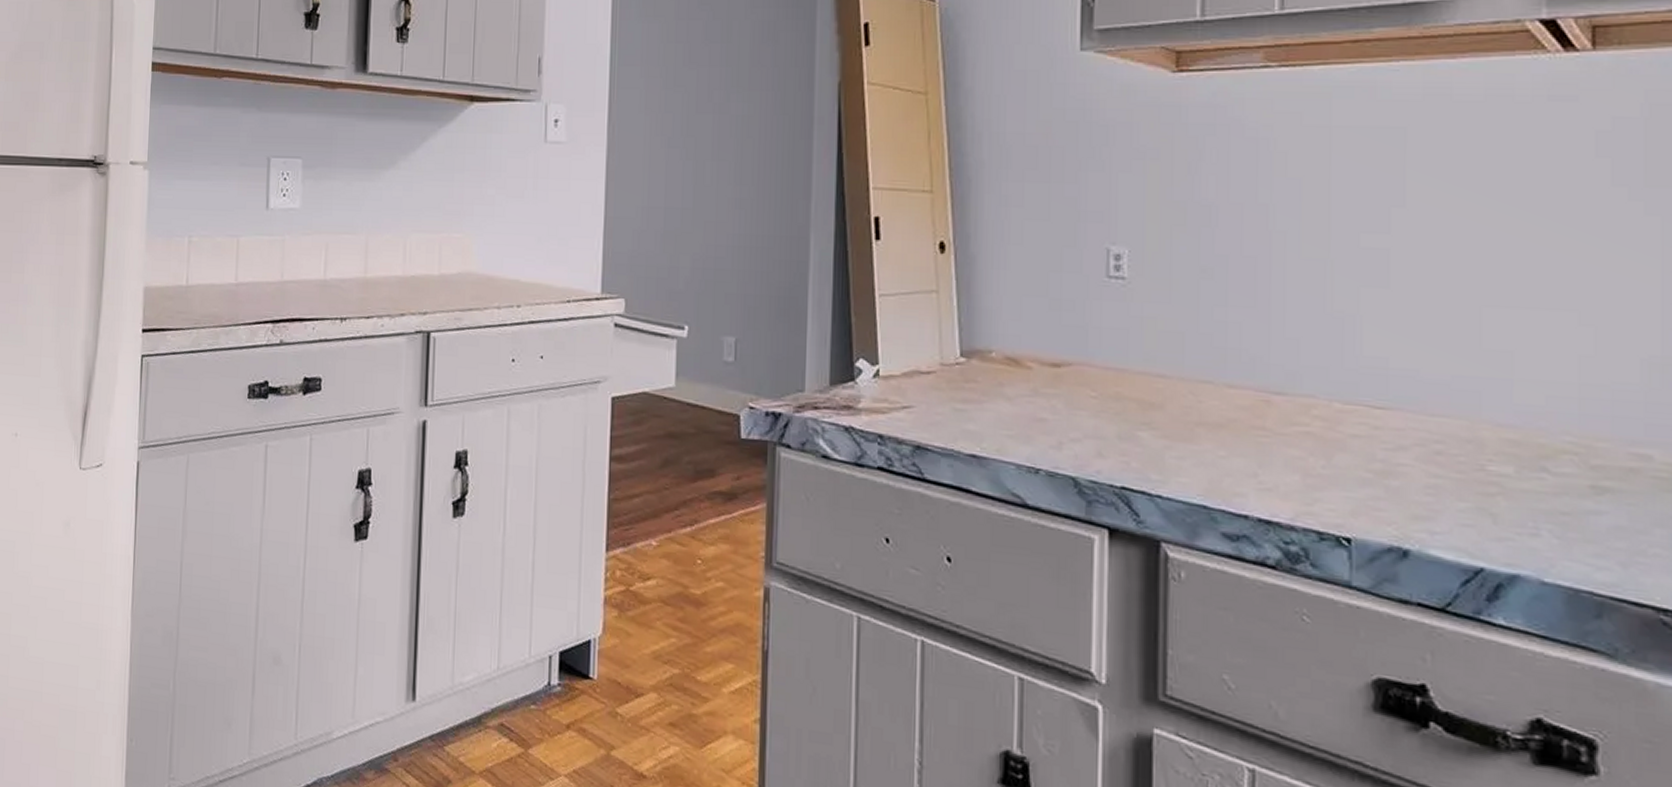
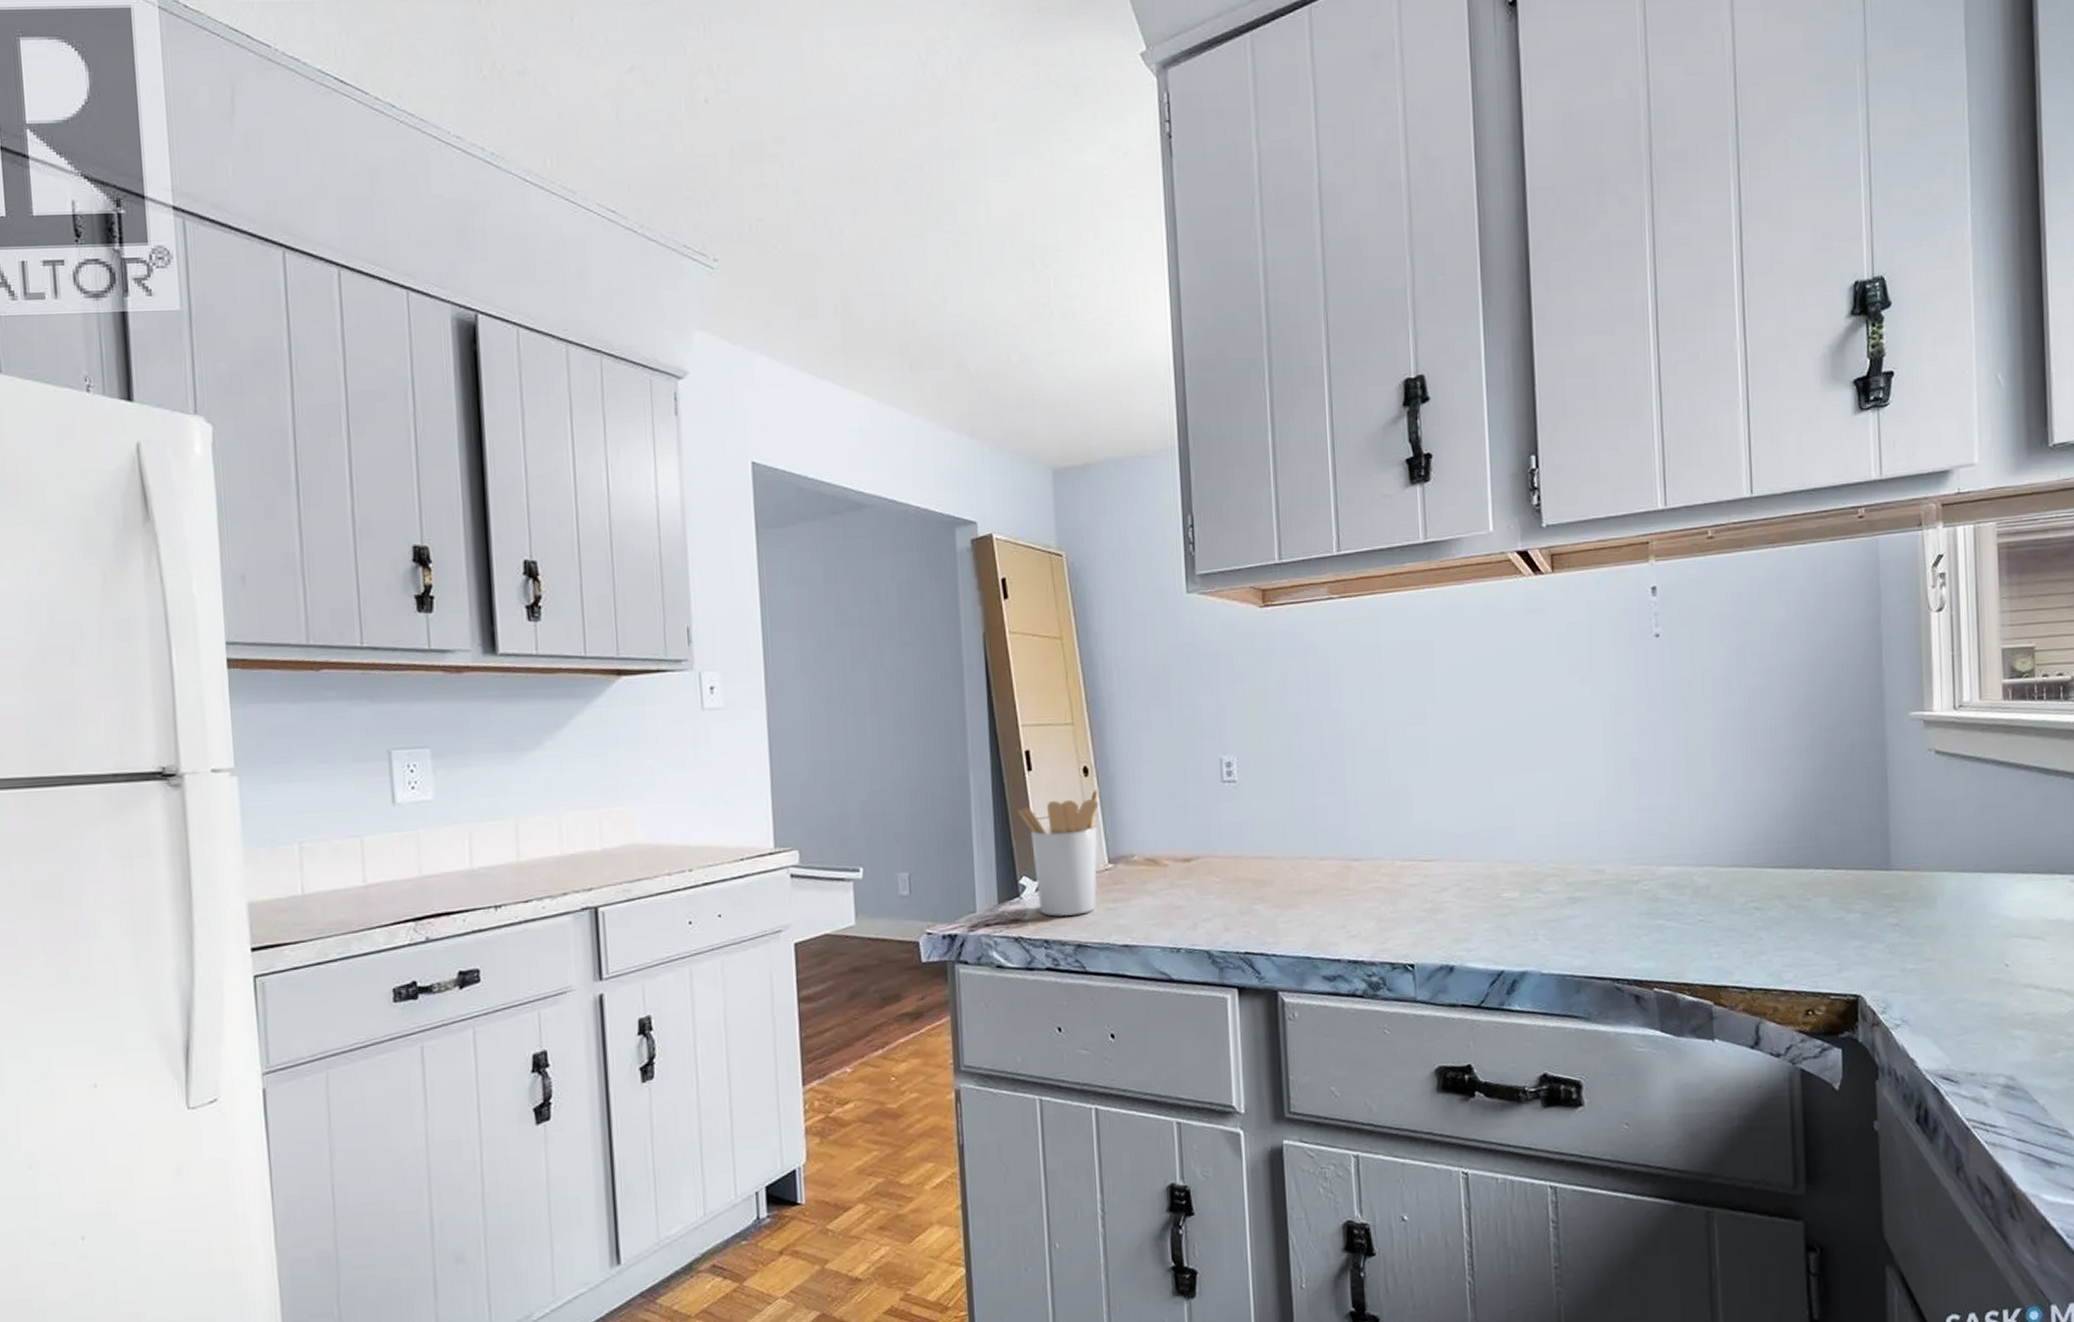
utensil holder: none [860,266,956,412] -> present [1017,787,1099,917]

